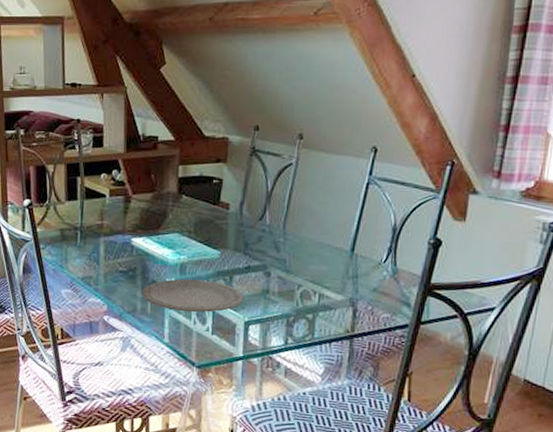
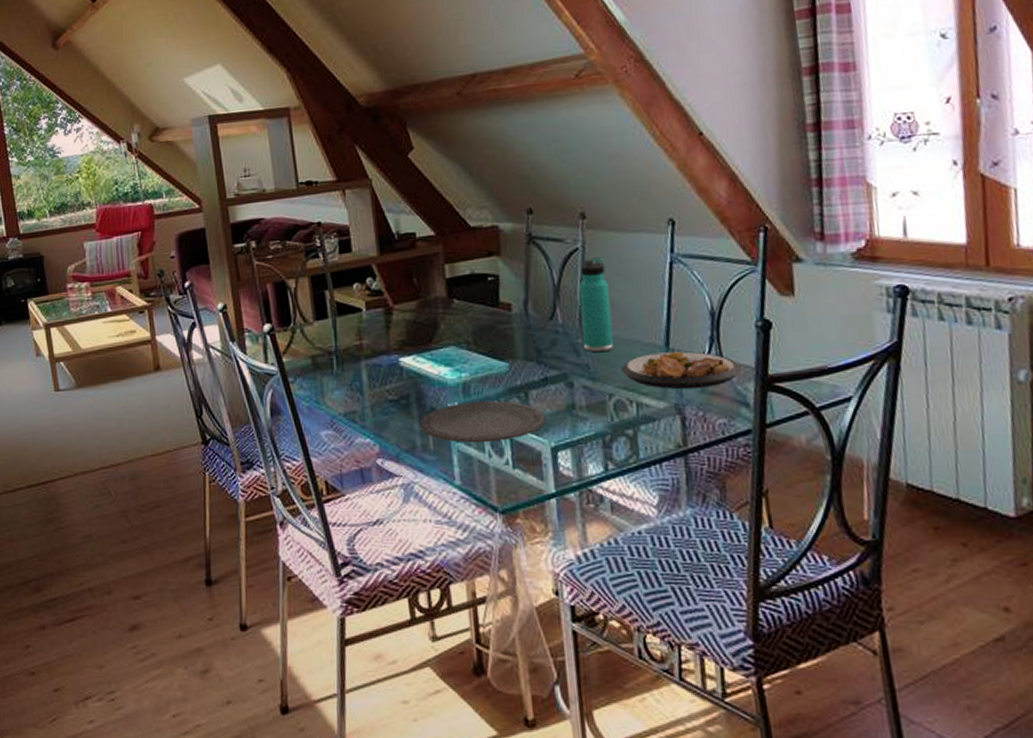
thermos bottle: none [284,172,313,250] -> present [578,257,613,352]
plate: none [311,256,411,288] -> present [620,351,743,390]

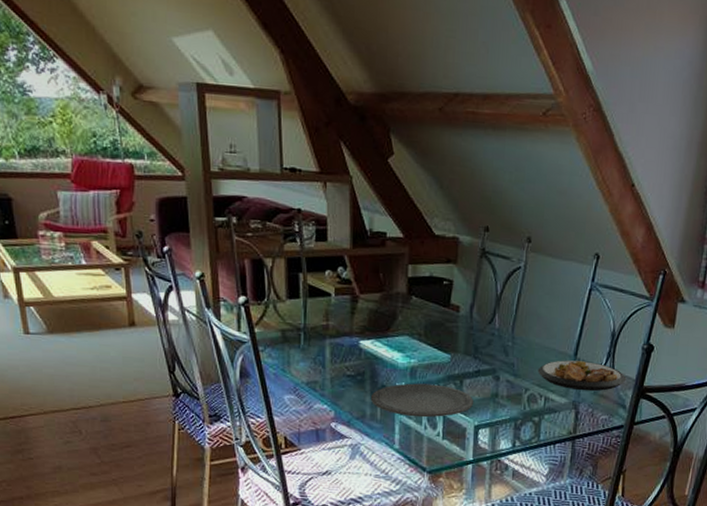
thermos bottle: present [578,257,613,352] -> none [513,276,540,354]

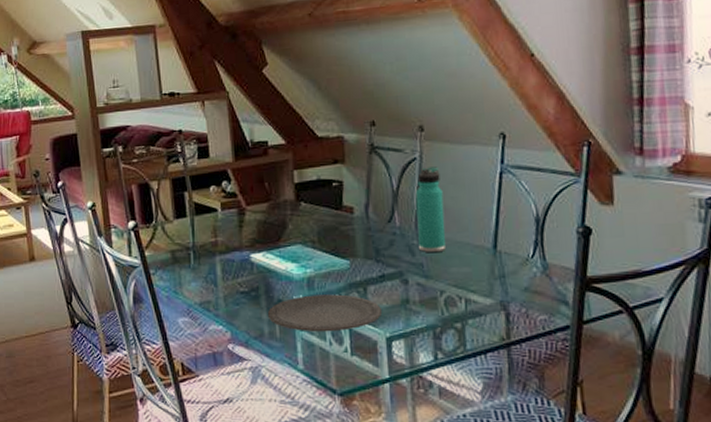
thermos bottle: none [513,276,540,354] -> present [415,166,446,252]
plate: present [537,360,627,392] -> none [451,253,563,288]

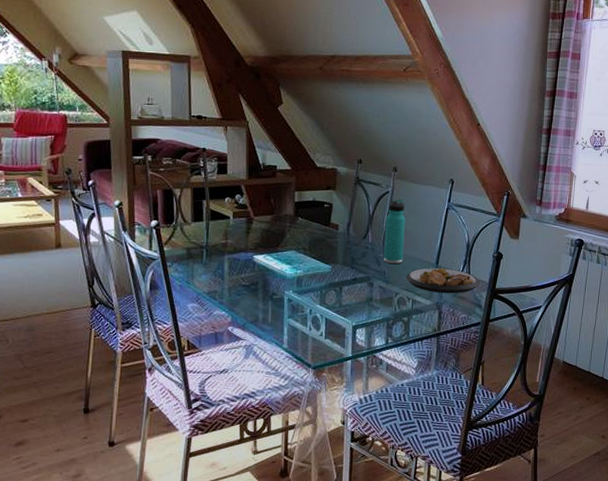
plate: present [267,294,383,332] -> none [262,290,352,320]
plate: none [451,253,563,288] -> present [405,268,481,294]

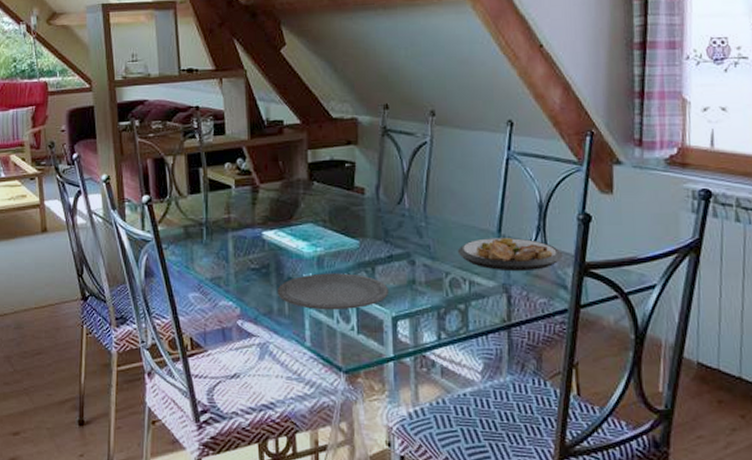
plate: none [262,290,352,320] -> present [277,273,389,310]
thermos bottle: present [384,199,405,264] -> none [425,151,453,234]

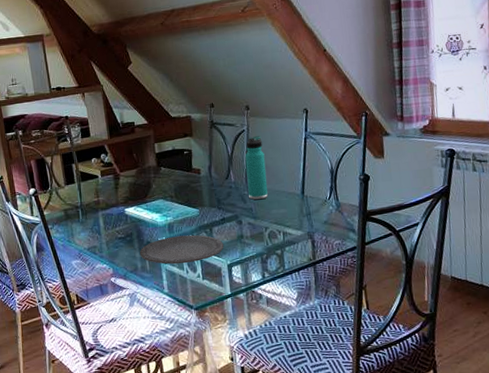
thermos bottle: none [425,151,453,234] -> present [245,136,268,200]
plate: present [457,238,564,272] -> none [273,197,351,223]

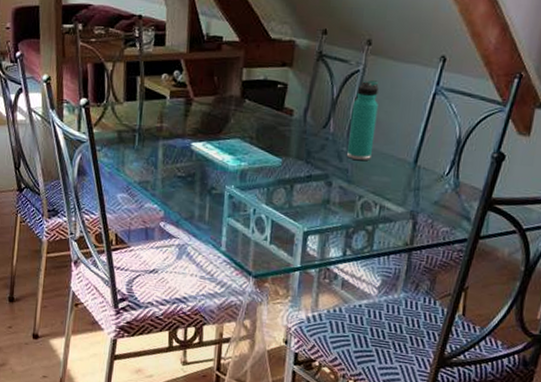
plate: present [139,235,224,264] -> none [199,186,305,222]

